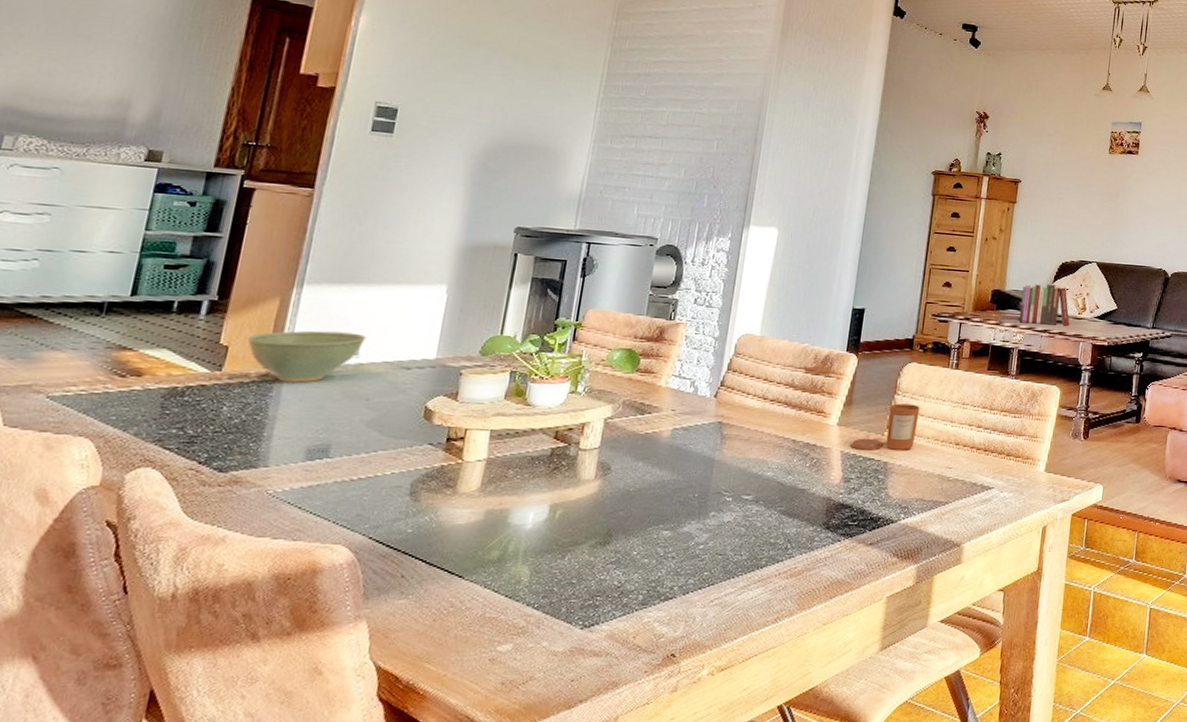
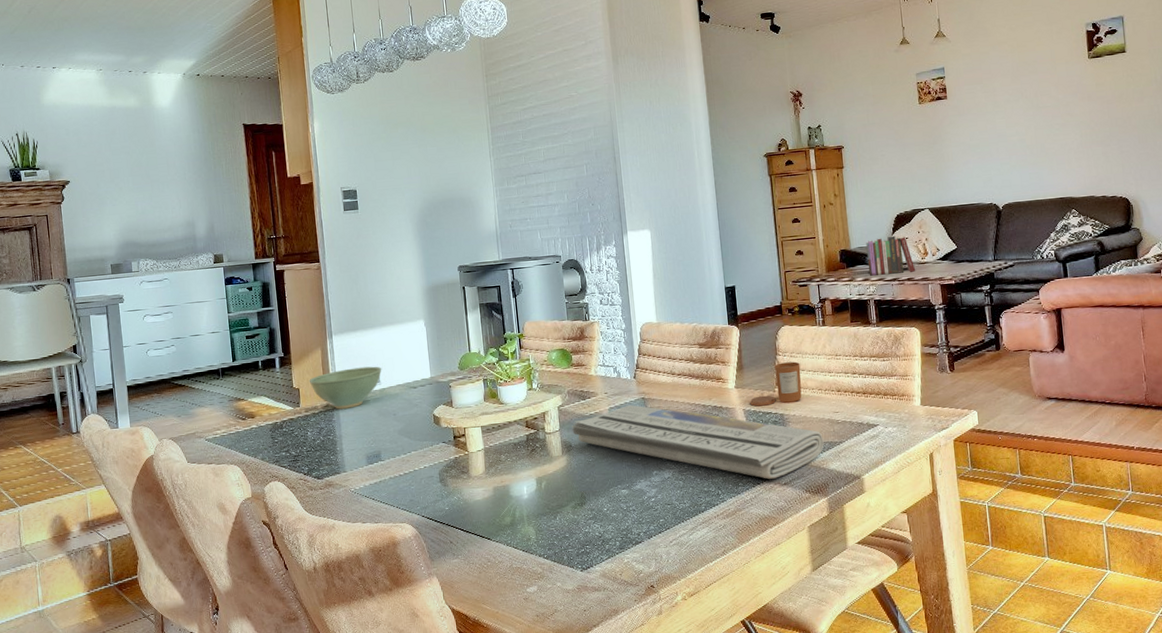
newspaper: none [615,429,928,536] -> present [571,405,824,479]

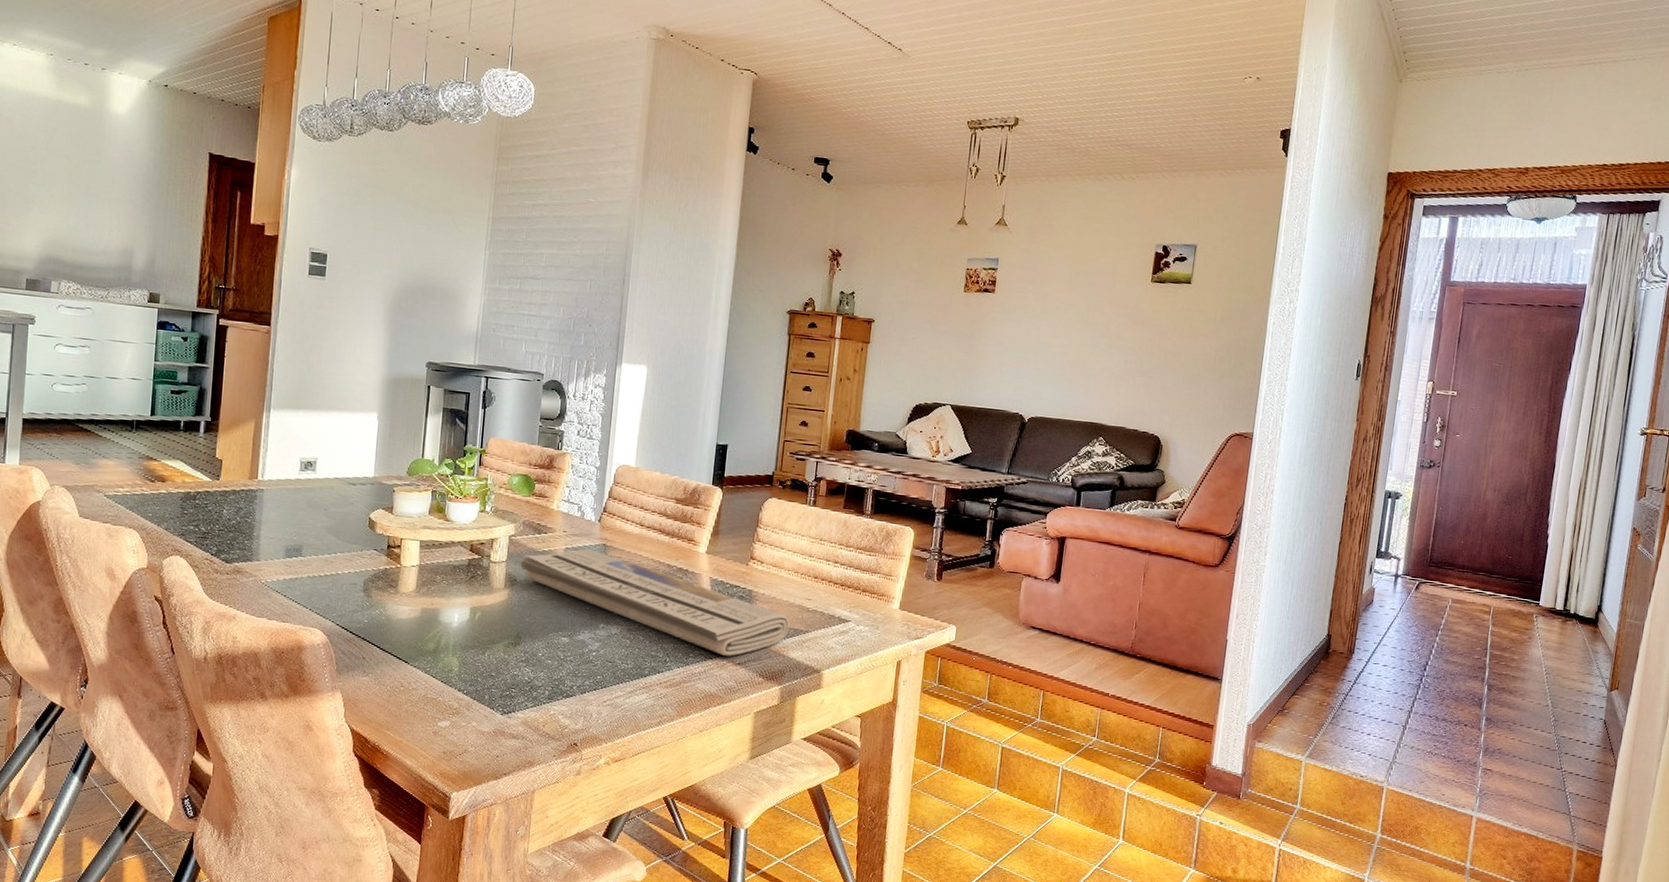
bowl: present [309,366,382,410] -> none [235,449,321,493]
candle: present [749,361,802,407] -> none [718,536,781,580]
books: present [866,235,916,277] -> none [873,425,924,469]

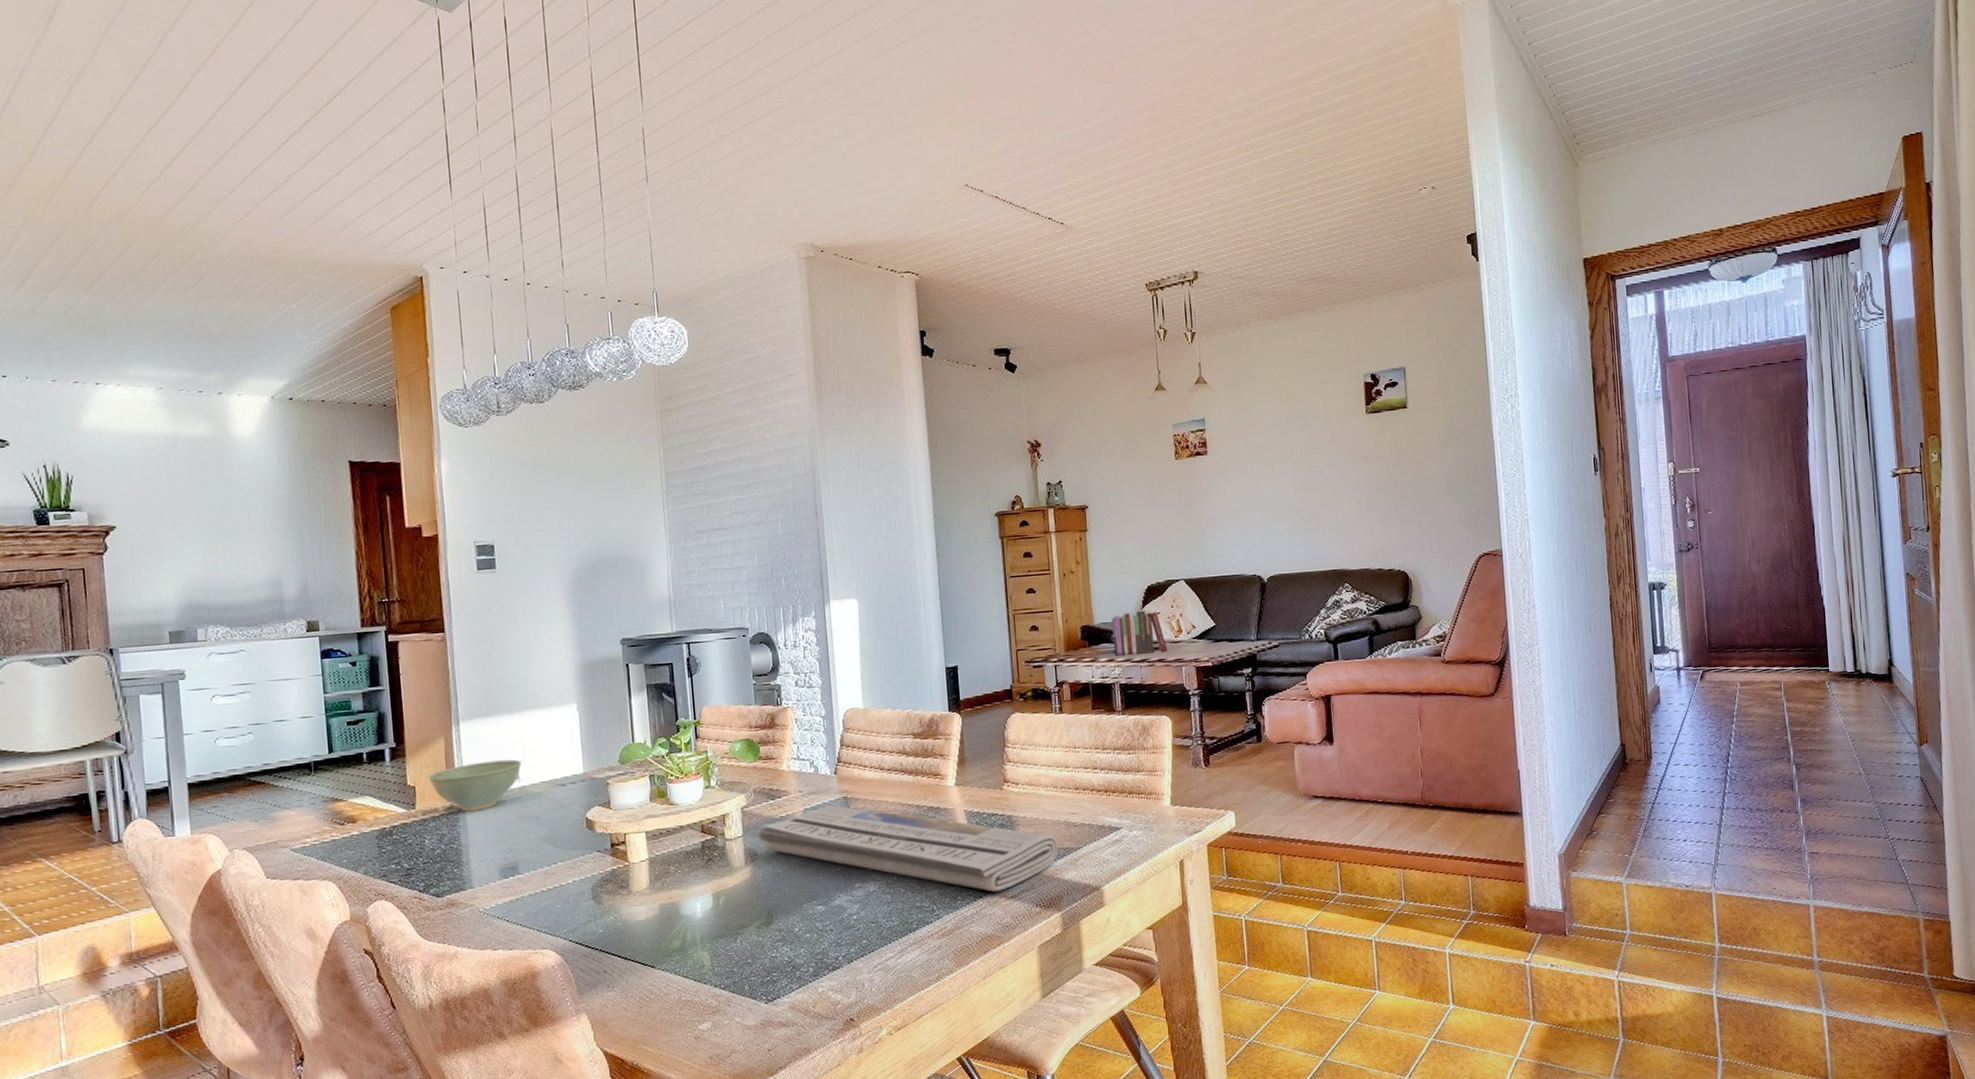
bowl: none [235,449,321,493] -> present [427,759,522,812]
books: none [873,425,924,469] -> present [1111,610,1168,657]

